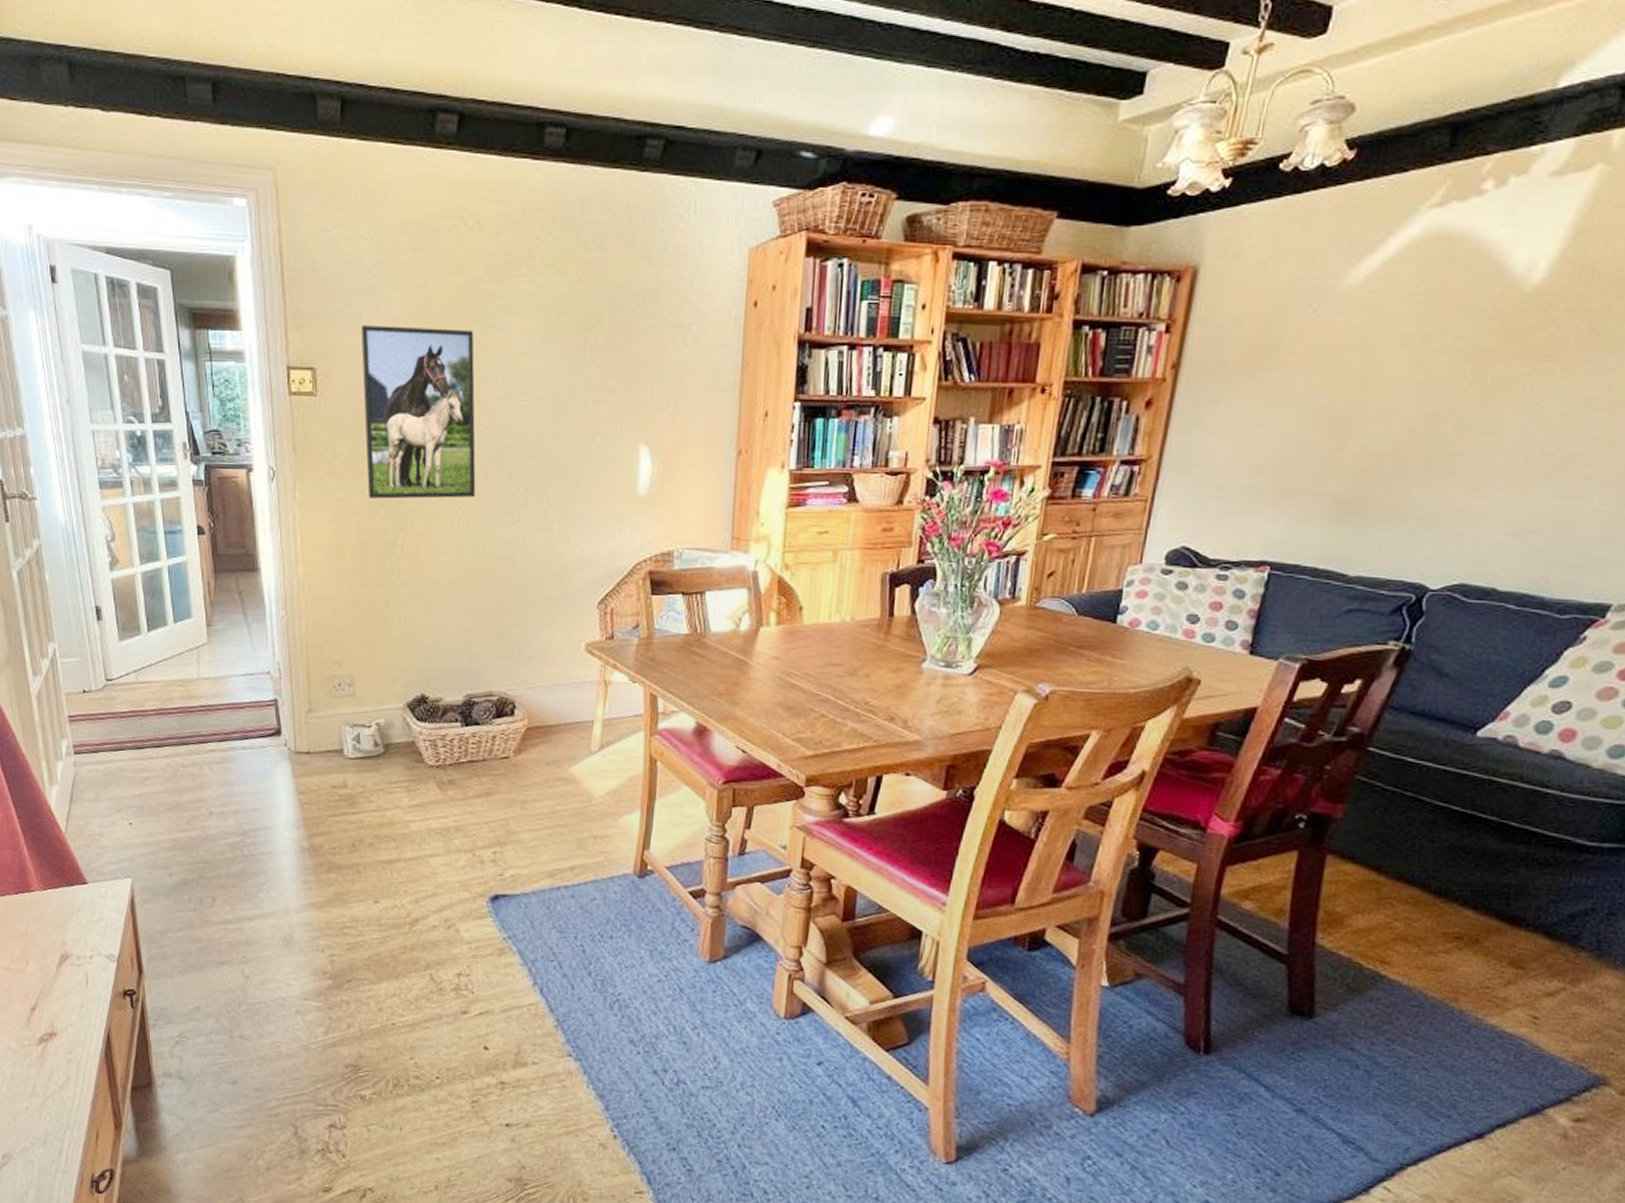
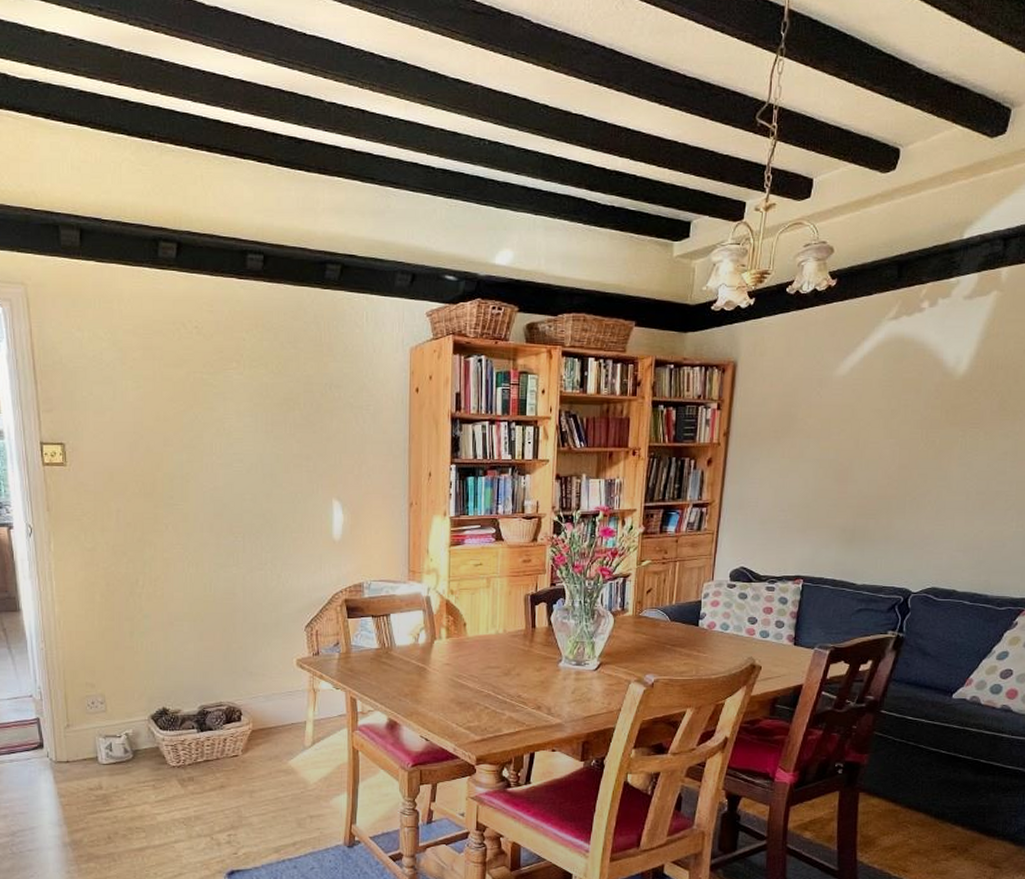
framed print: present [360,325,476,499] -> none [102,408,202,548]

